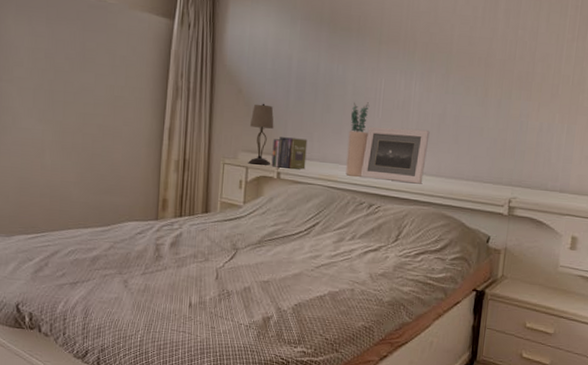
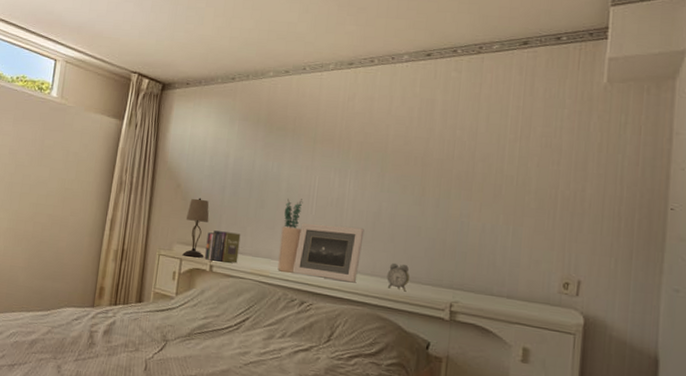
alarm clock: none [451,163,473,189] -> present [387,262,410,291]

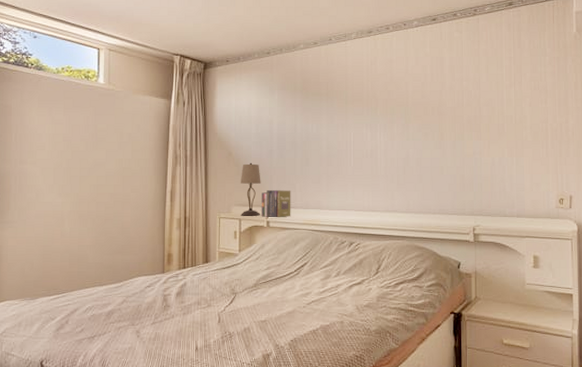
vase: present [277,198,303,273] -> none [326,154,344,219]
picture frame: present [292,222,365,283] -> none [339,174,397,221]
alarm clock: present [387,262,410,291] -> none [420,199,439,222]

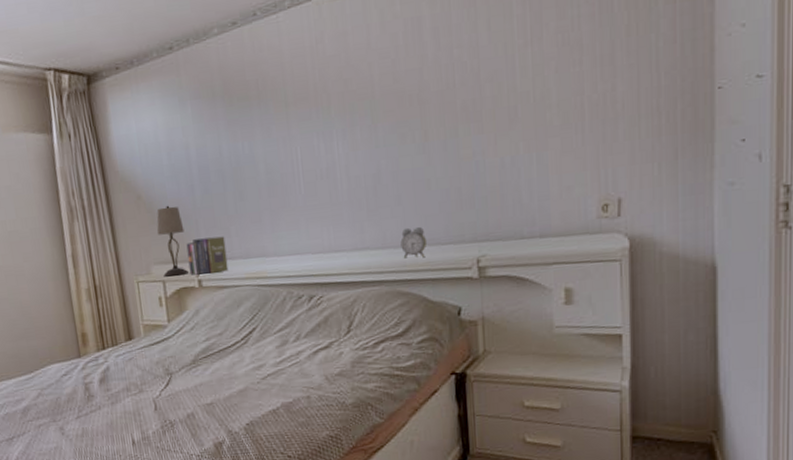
alarm clock: none [420,199,439,222] -> present [400,227,428,259]

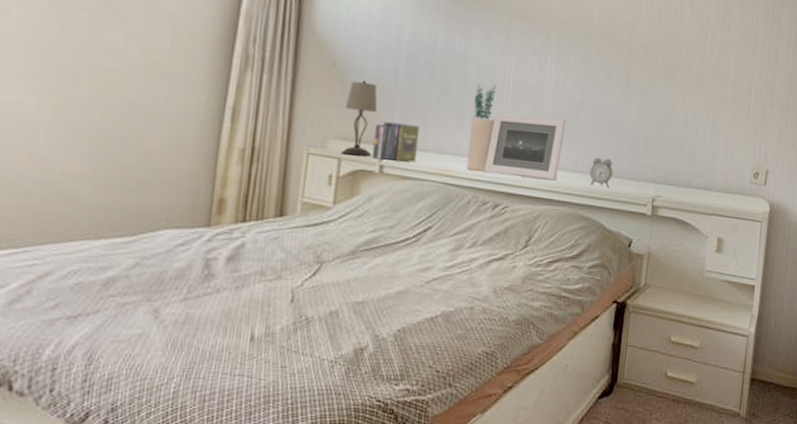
vase: none [268,178,295,269] -> present [466,84,497,172]
picture frame: none [291,197,367,267] -> present [484,113,566,181]

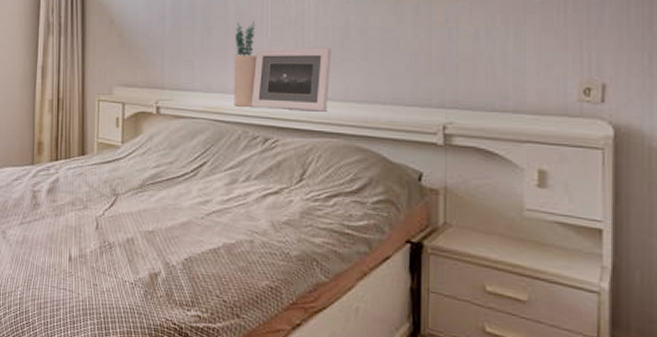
table lamp: present [341,80,378,157] -> none [124,32,150,100]
books: present [372,122,420,162] -> none [149,67,188,102]
alarm clock: present [589,157,614,187] -> none [363,84,392,115]

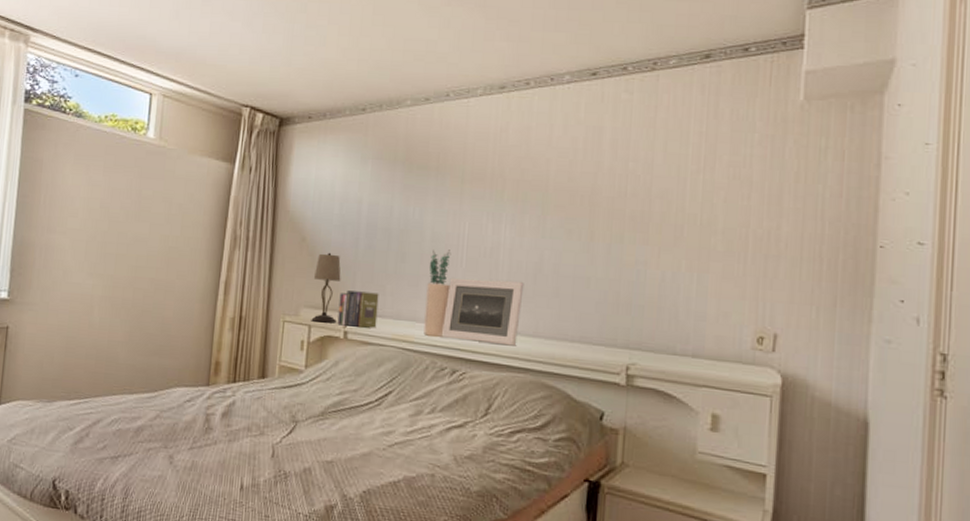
table lamp: none [124,32,150,100] -> present [311,252,341,324]
books: none [149,67,188,102] -> present [337,290,379,328]

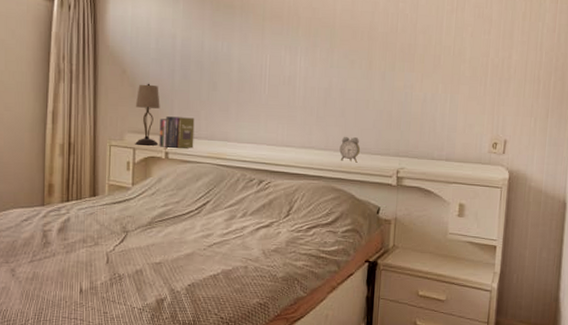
vase: present [423,249,451,337] -> none [234,79,256,153]
picture frame: present [441,277,524,346] -> none [249,102,317,158]
alarm clock: none [552,321,579,353] -> present [339,136,361,162]

